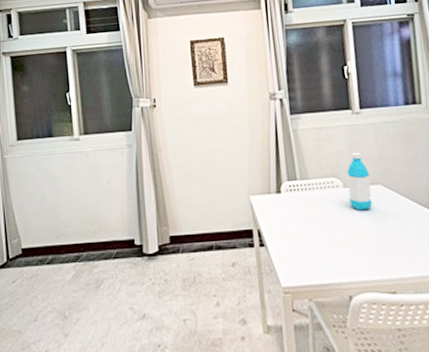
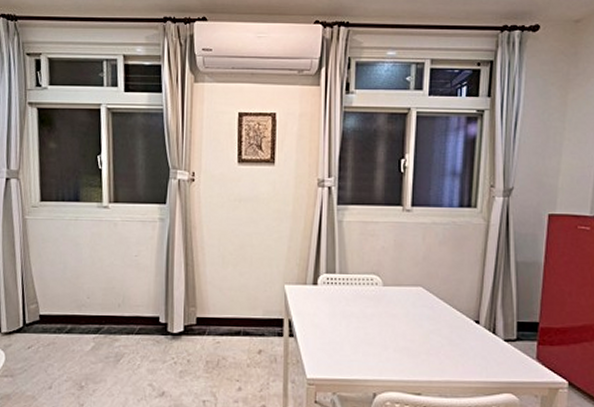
water bottle: present [347,152,372,211] -> none [387,251,411,311]

